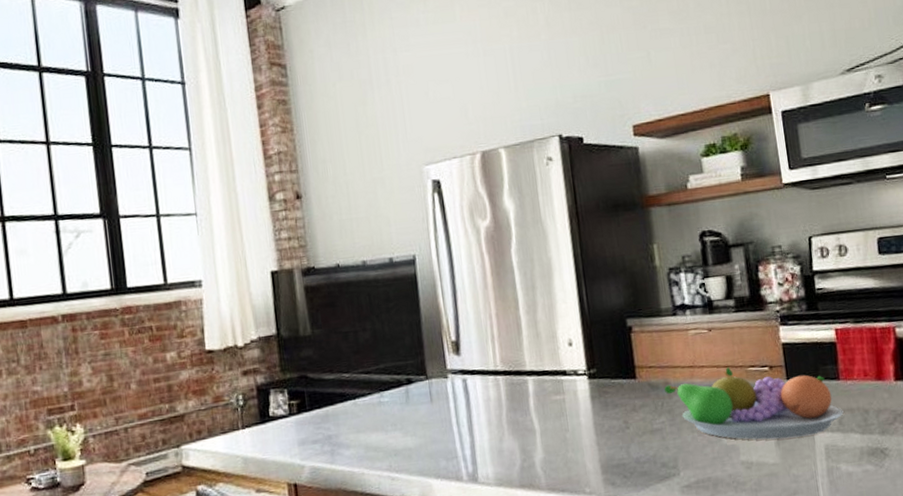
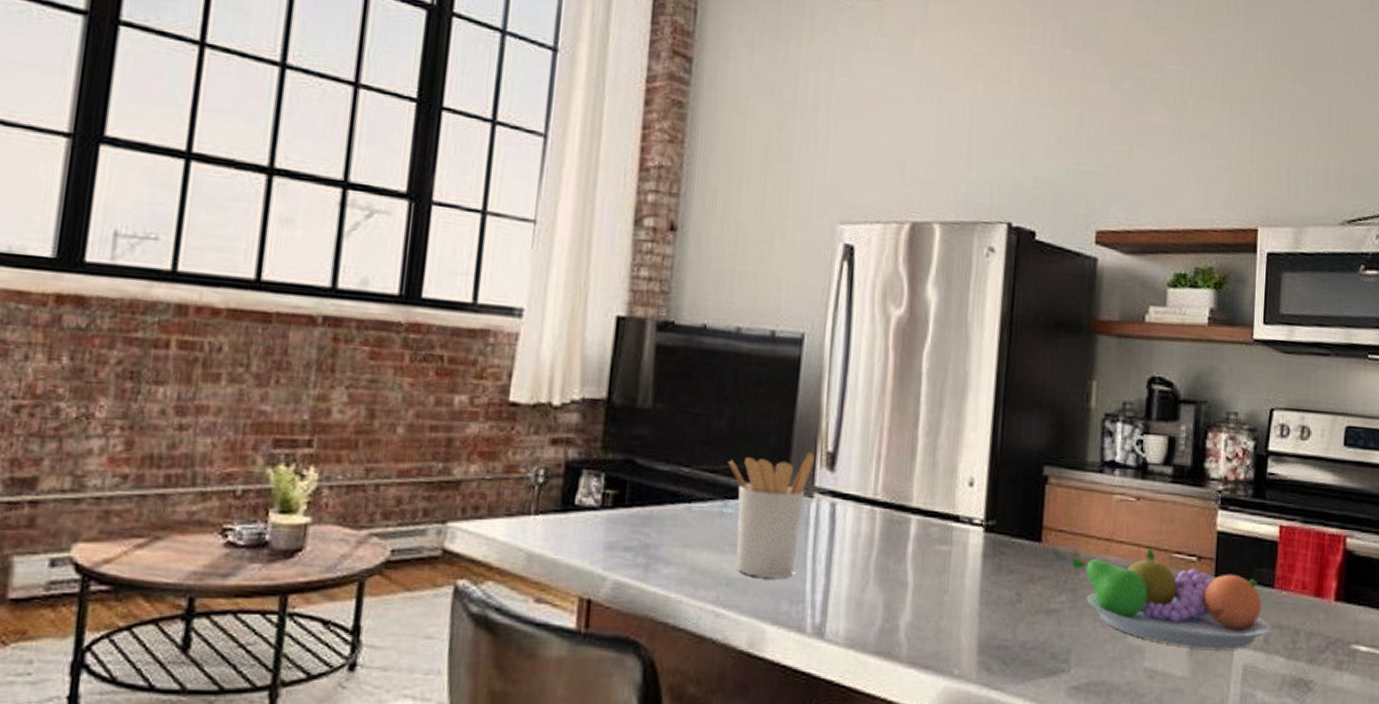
utensil holder: none [376,344,445,445] -> present [727,452,814,578]

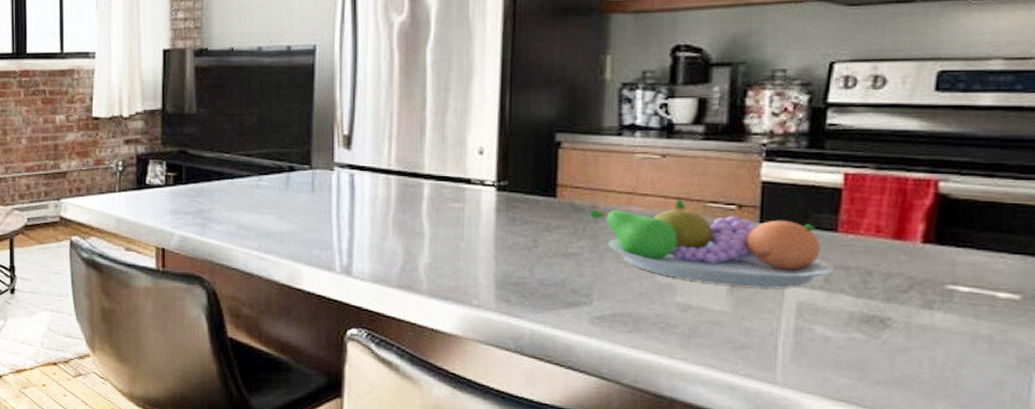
utensil holder: present [727,452,814,578] -> none [259,136,332,231]

